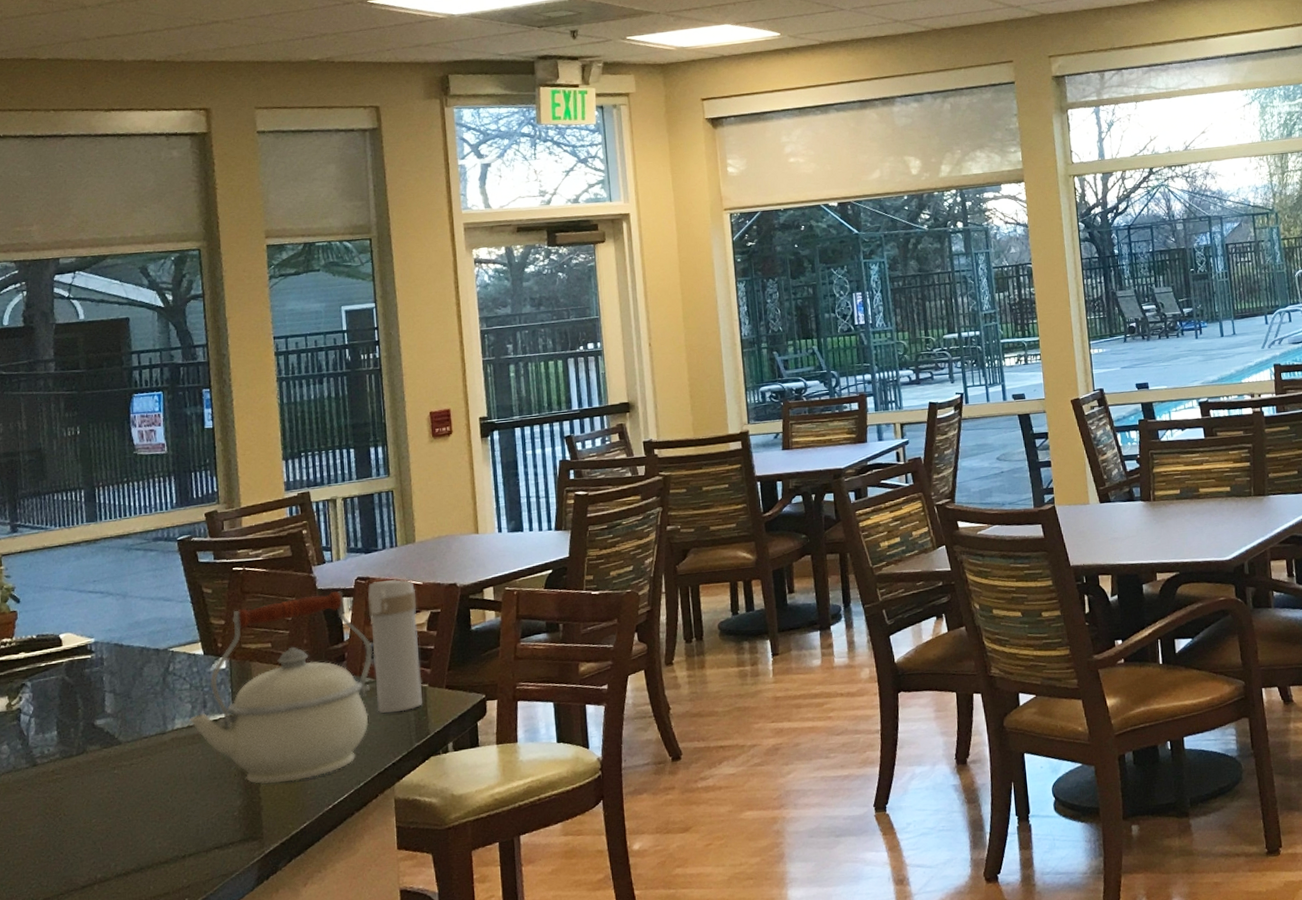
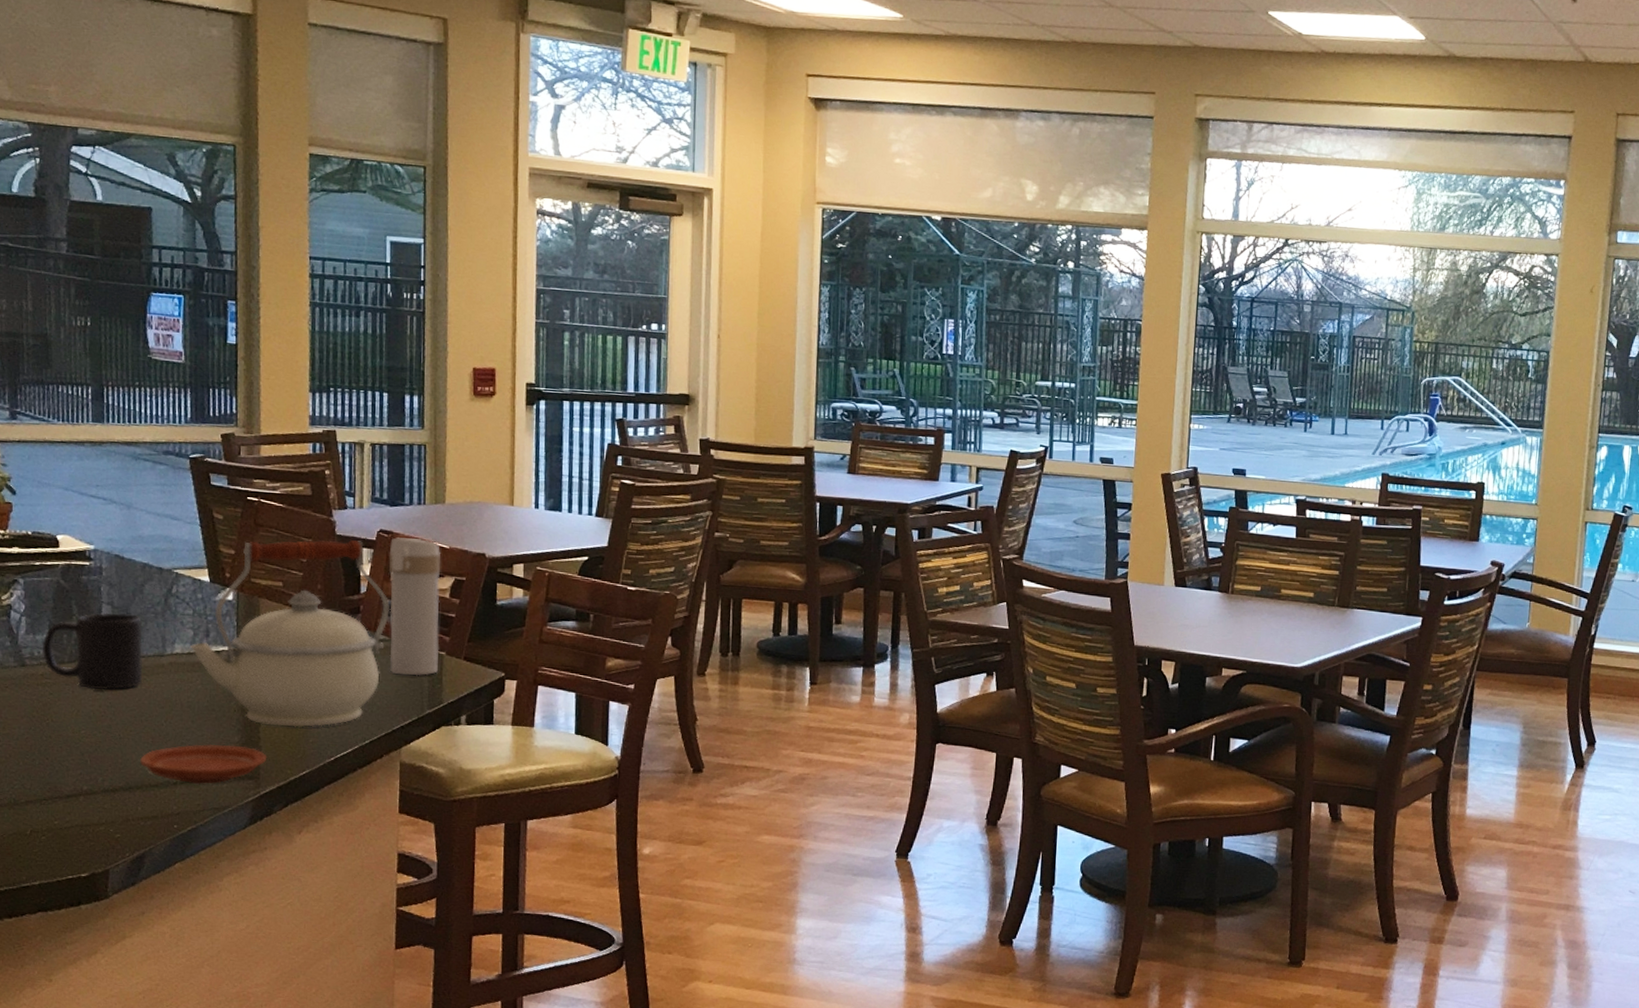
mug: none [51,698,147,778] -> present [42,613,143,691]
plate: none [149,809,269,854] -> present [140,744,267,784]

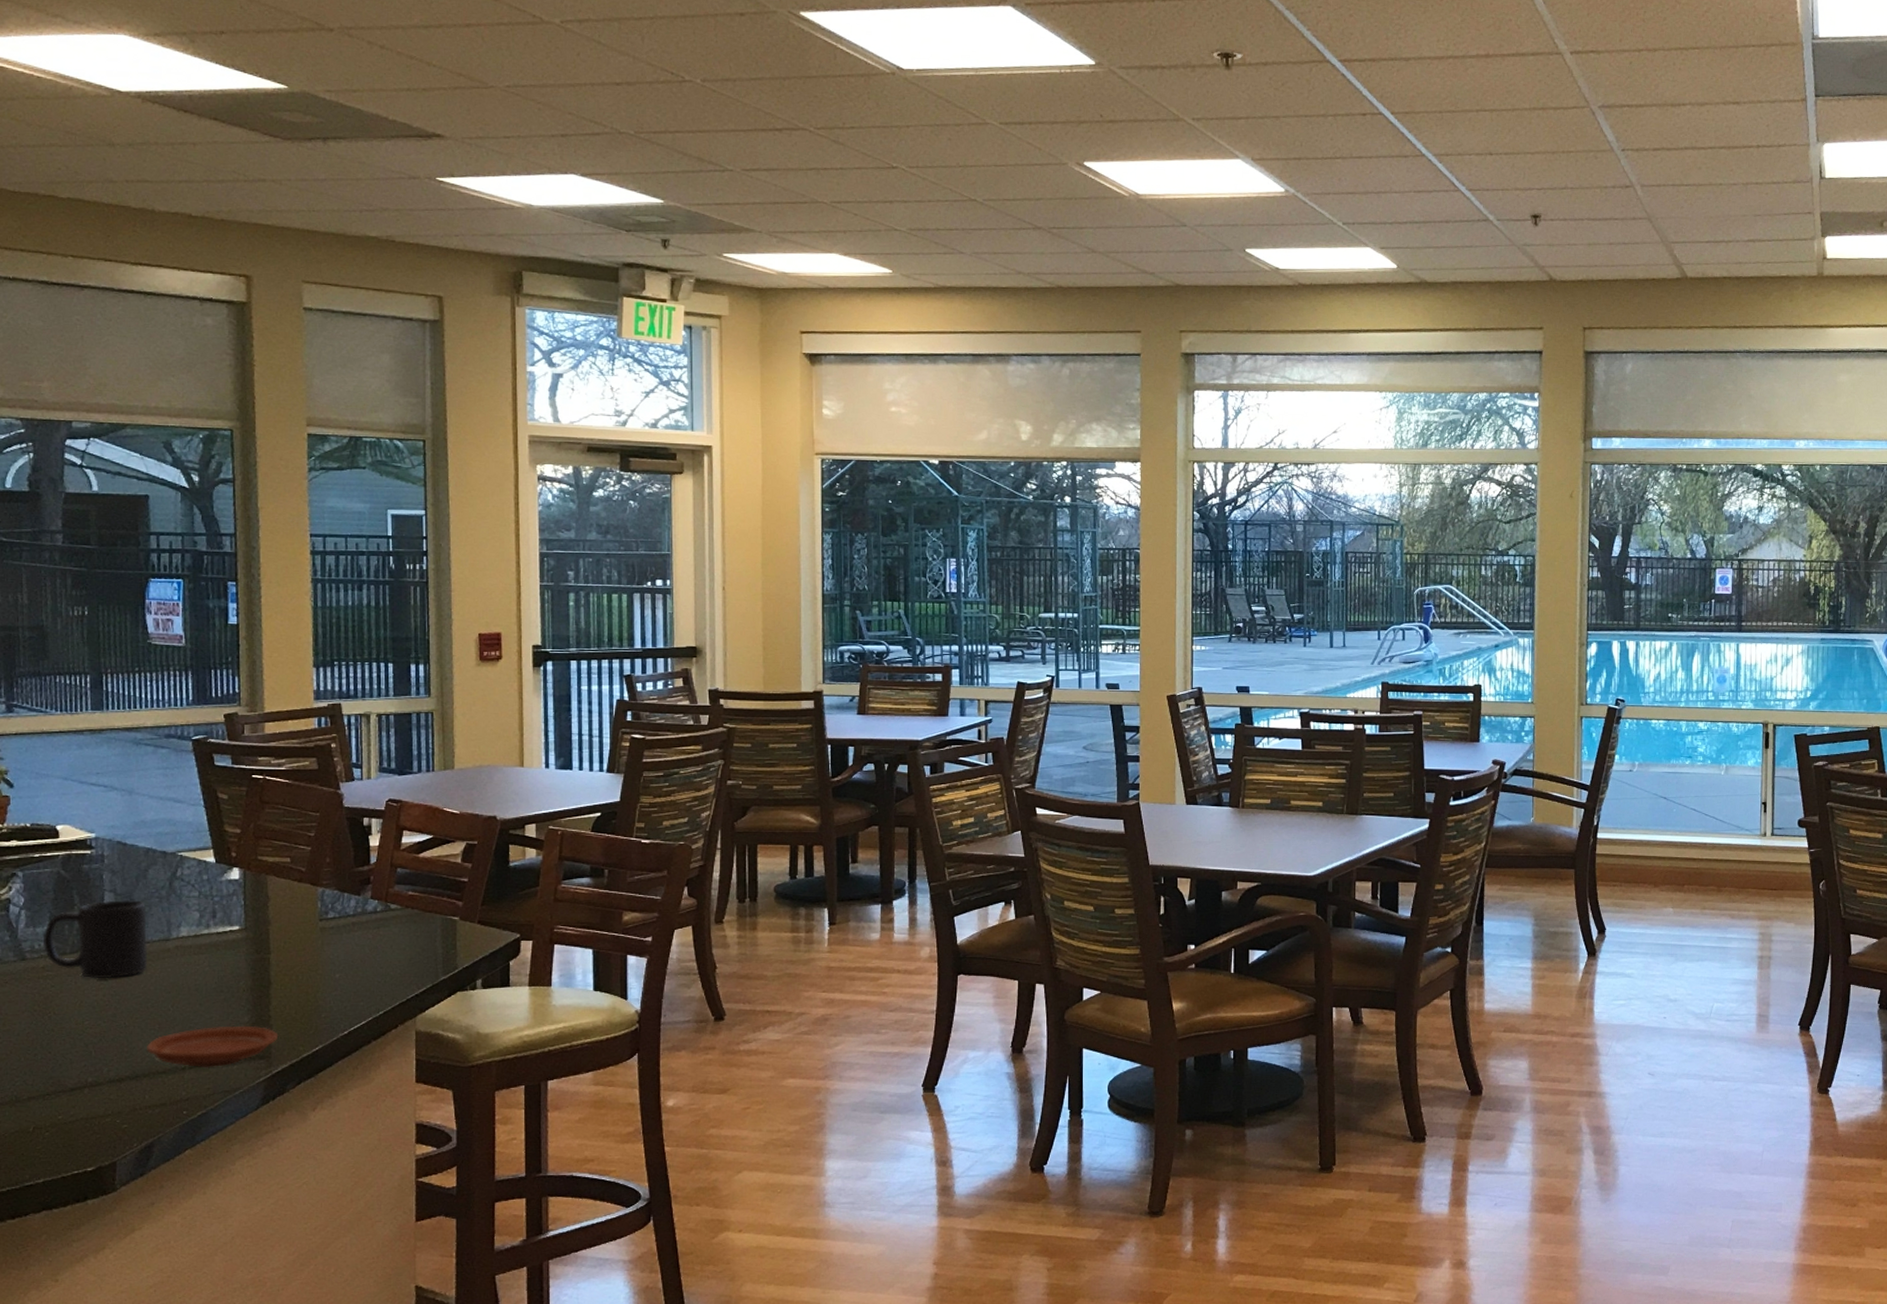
kettle: present [191,540,390,727] -> none [197,812,401,1003]
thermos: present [388,537,441,676] -> none [398,806,453,943]

